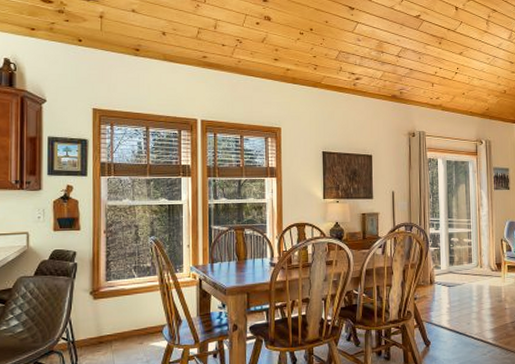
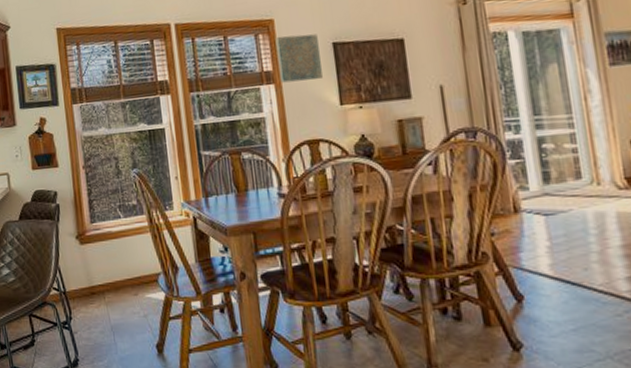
wall art: none [280,141,313,177] -> present [275,34,323,83]

